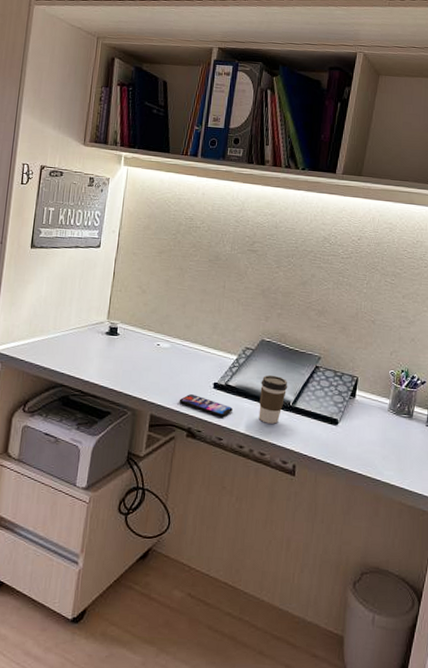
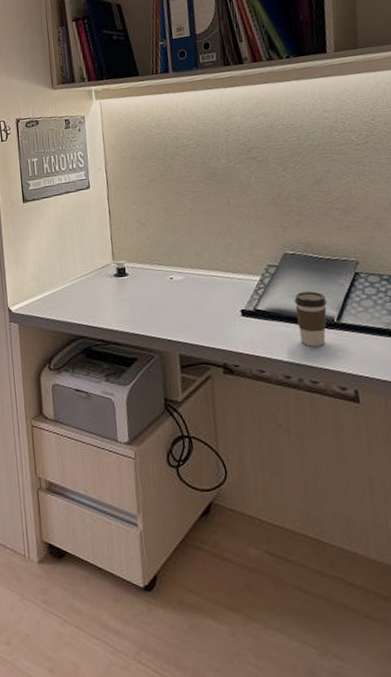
smartphone: present [179,394,233,418] -> none [206,326,269,347]

